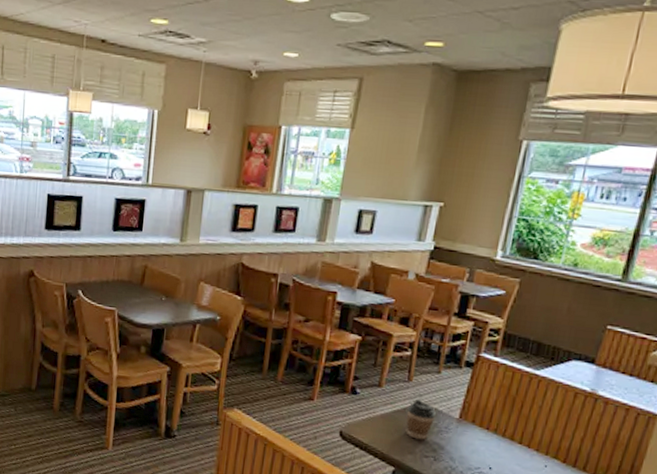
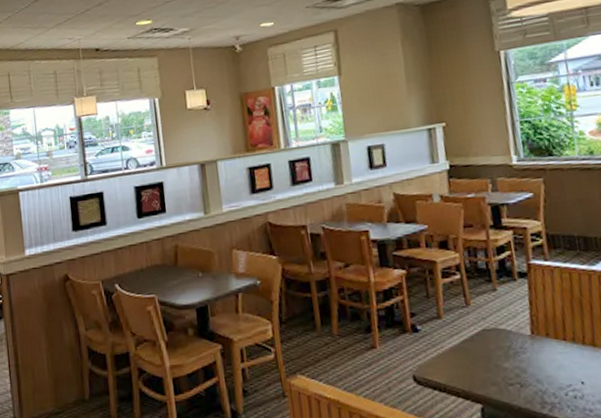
coffee cup: present [405,399,437,440] -> none [474,322,507,368]

